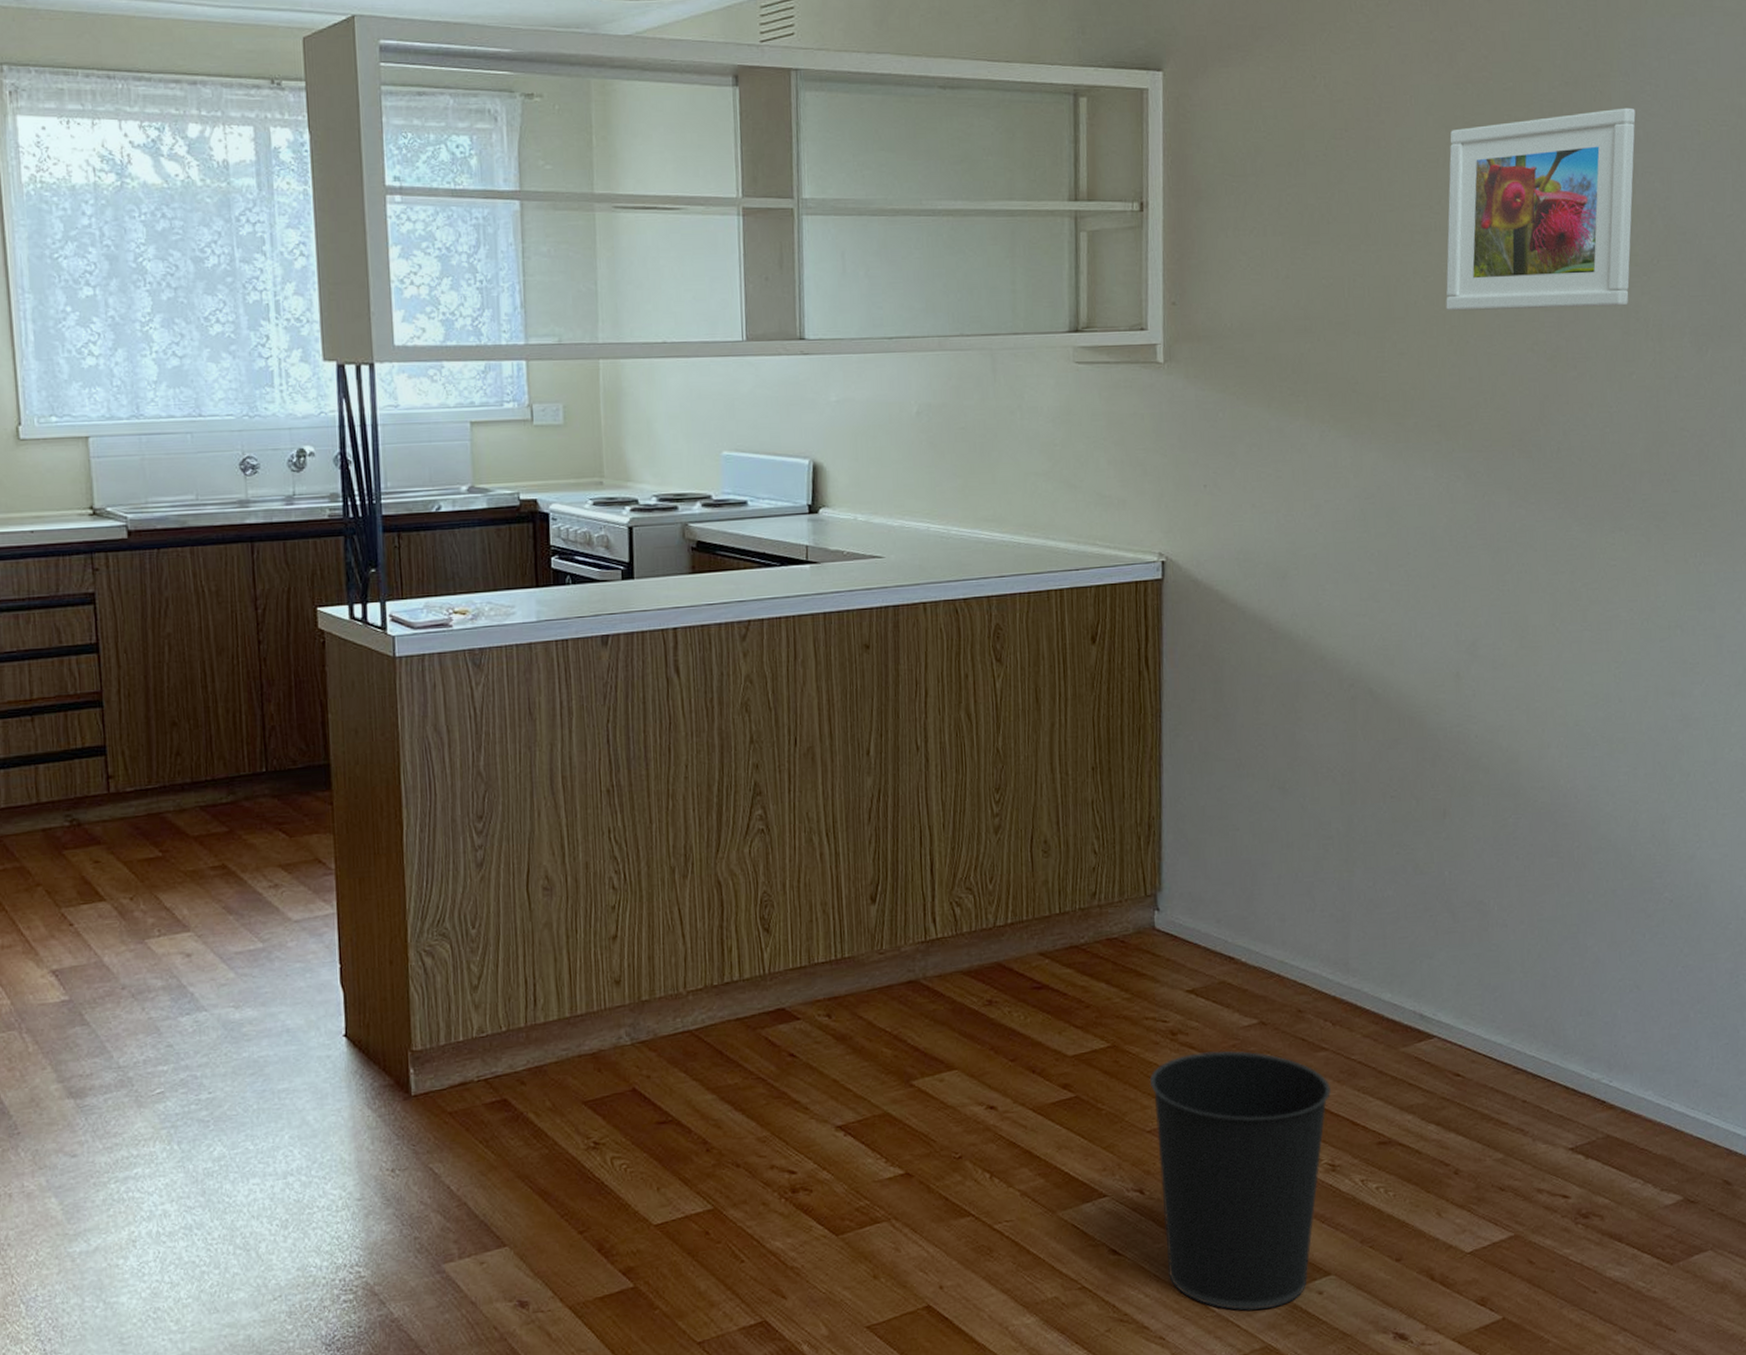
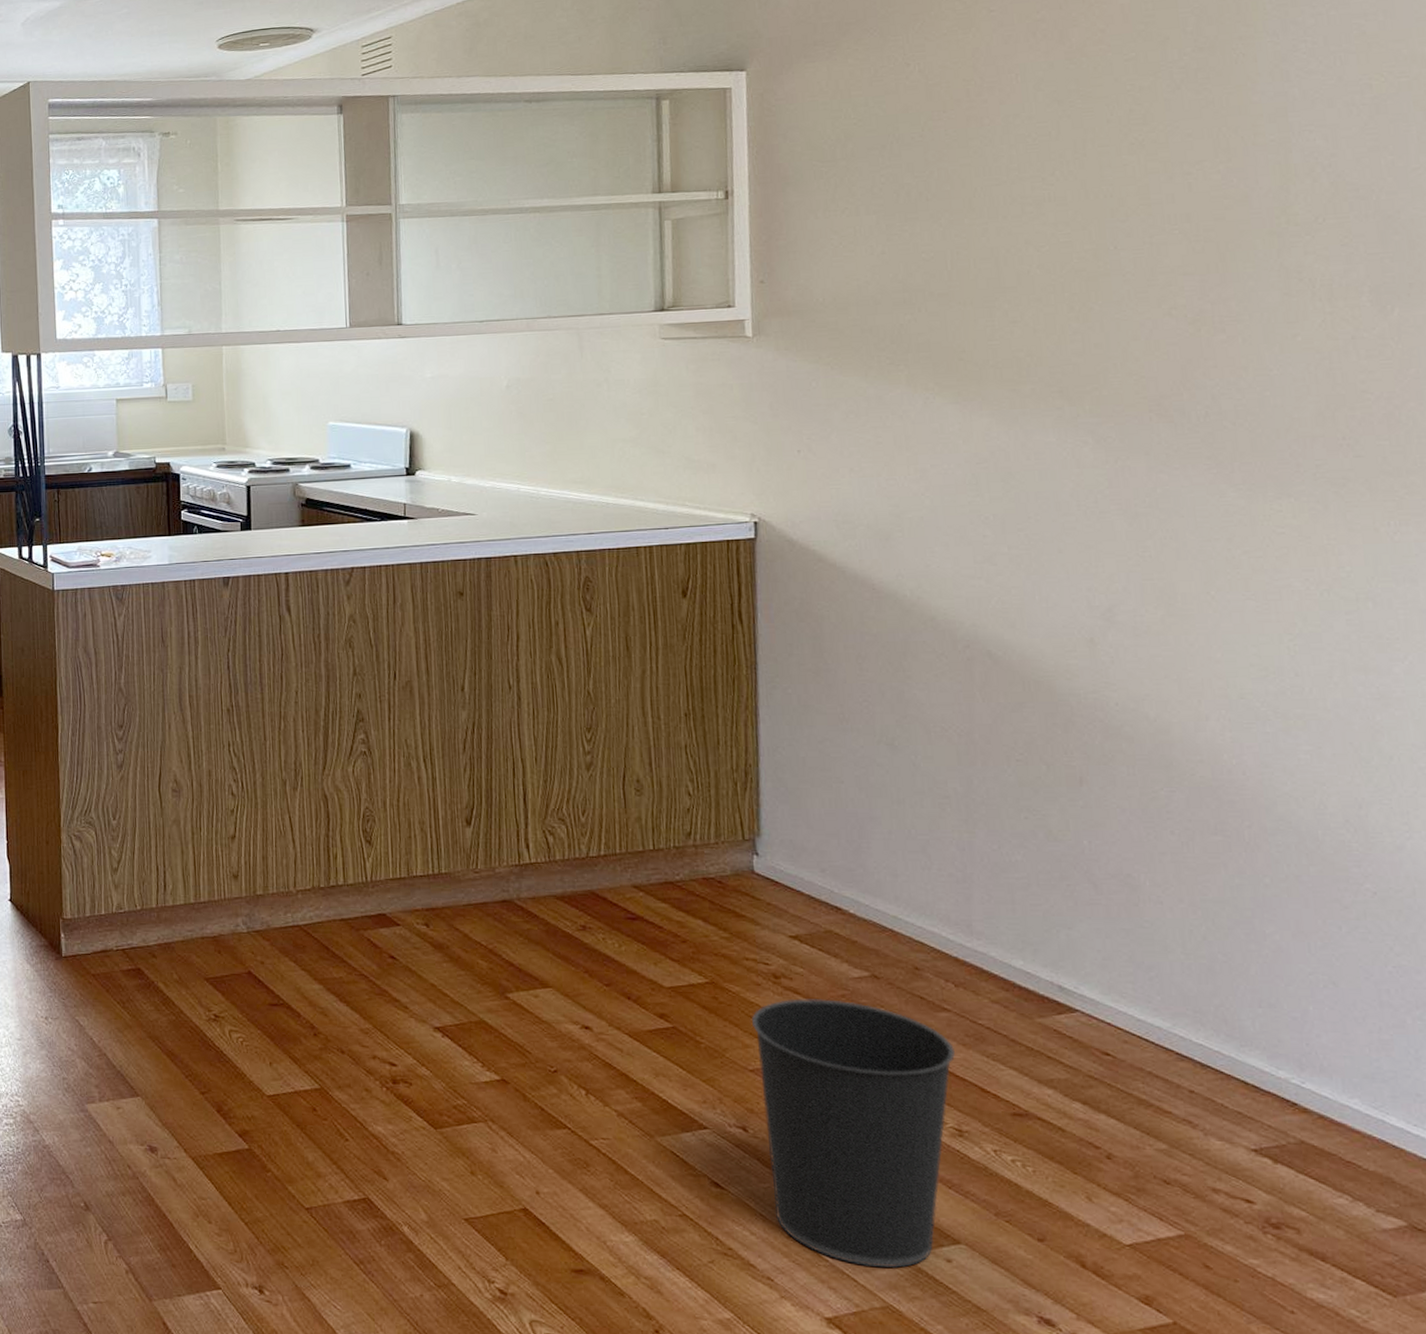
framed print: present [1446,107,1636,311] -> none [1063,67,1289,279]

